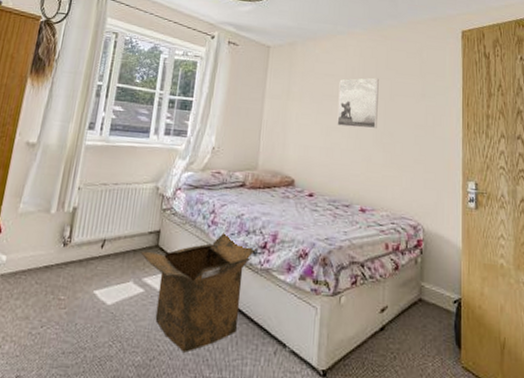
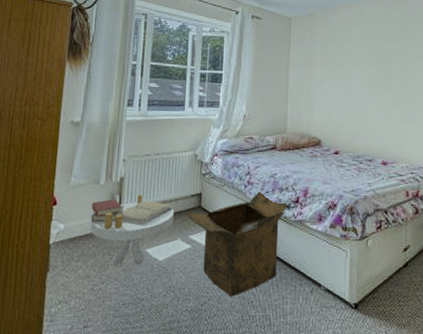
side table: none [34,228,129,308] -> present [90,195,174,266]
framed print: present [337,78,379,129] -> none [357,41,395,89]

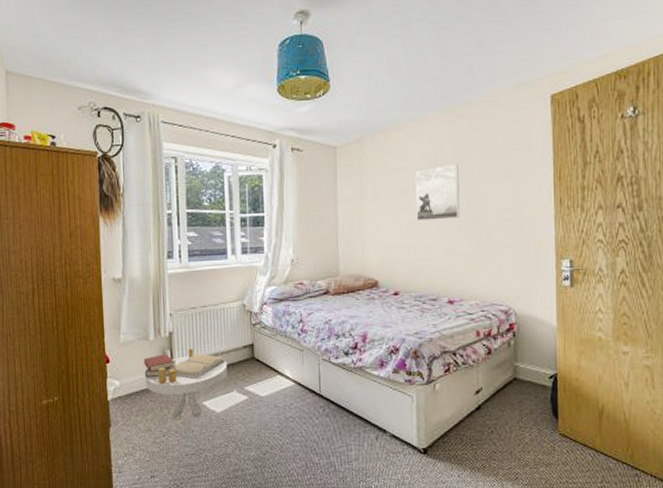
cardboard box: present [185,189,292,297] -> none [239,336,350,445]
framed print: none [357,41,395,89] -> present [415,163,460,221]

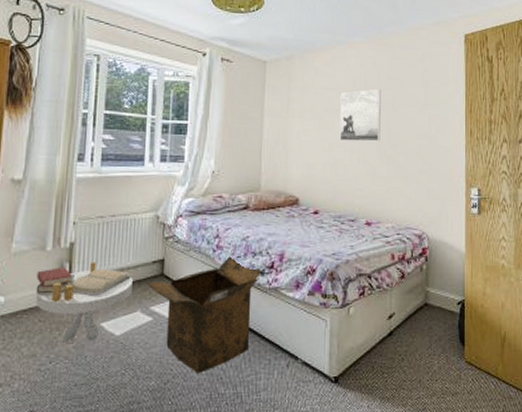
cardboard box: none [239,336,350,445] -> present [146,253,266,373]

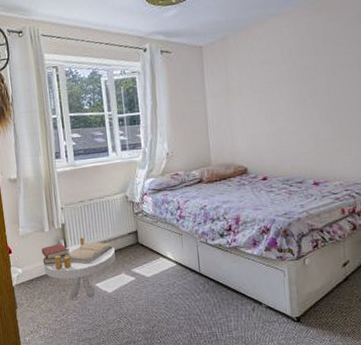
cardboard box: present [146,253,266,373] -> none [125,221,225,319]
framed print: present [339,89,381,142] -> none [277,54,321,110]

